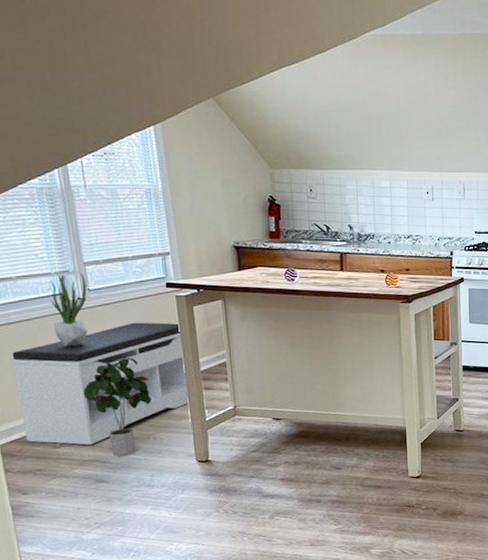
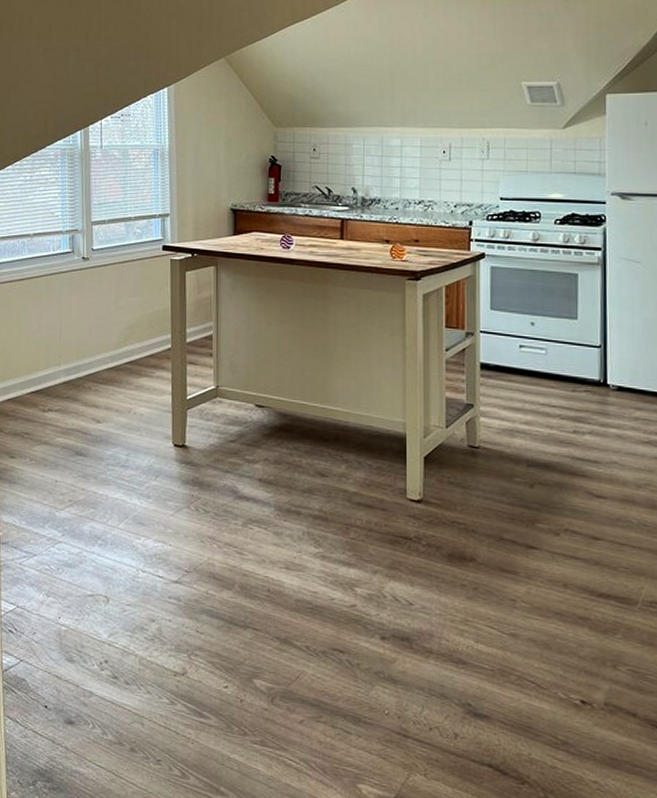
bench: present [11,322,189,445] -> none [19,285,172,413]
potted plant: present [50,272,88,347] -> none [58,231,91,307]
potted plant: present [82,358,152,458] -> none [75,323,137,431]

